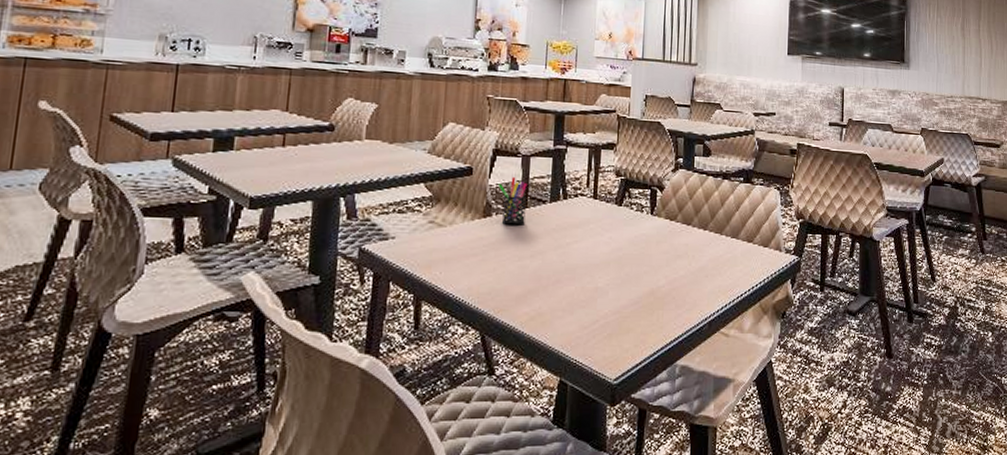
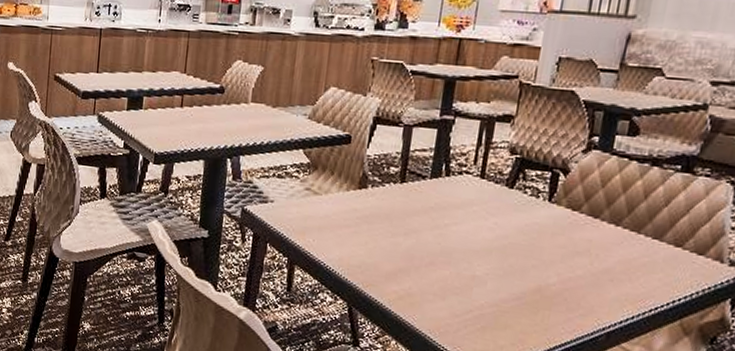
pen holder: present [497,177,527,224] -> none [375,148,407,199]

